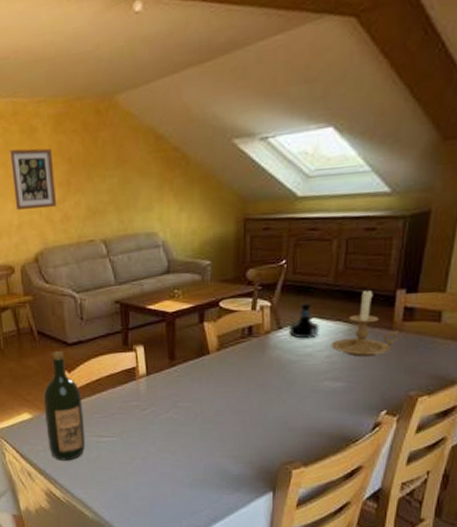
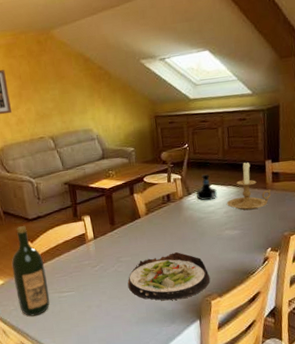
salad plate: none [184,403,295,463] -> present [127,252,210,301]

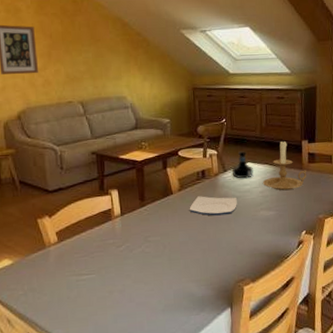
wine bottle: present [11,226,50,317] -> none [24,198,66,303]
salad plate: present [127,252,210,301] -> none [155,232,244,286]
plate: none [156,218,203,237] -> present [189,196,237,216]

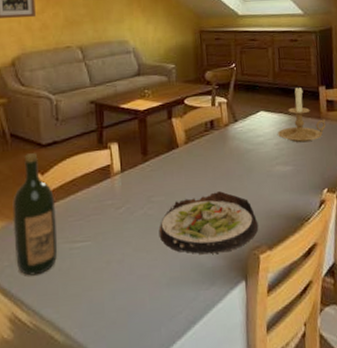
wine bottle: none [24,198,66,303] -> present [12,153,58,276]
salad plate: none [155,232,244,286] -> present [159,191,259,254]
plate: present [189,196,237,216] -> none [196,149,250,172]
tequila bottle: present [232,151,253,179] -> none [243,99,267,130]

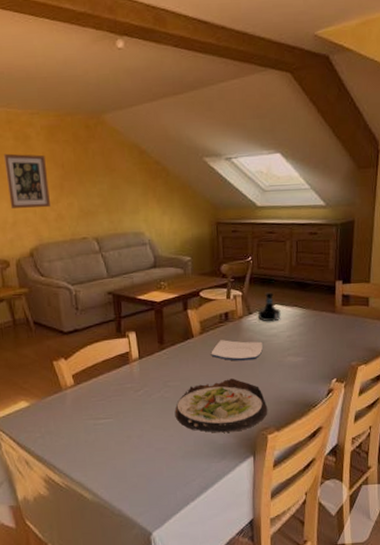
wine bottle: present [12,153,58,276] -> none [40,340,83,446]
plate: none [196,149,250,172] -> present [211,340,263,361]
tequila bottle: none [243,99,267,130] -> present [257,292,281,322]
candle holder: present [278,85,326,143] -> none [291,279,340,336]

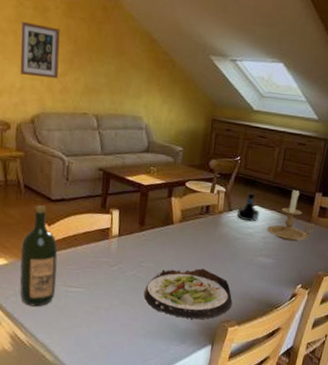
wine bottle: none [40,340,83,446] -> present [19,205,58,307]
plate: present [211,340,263,361] -> none [187,231,237,255]
candle holder: none [291,279,340,336] -> present [267,188,315,241]

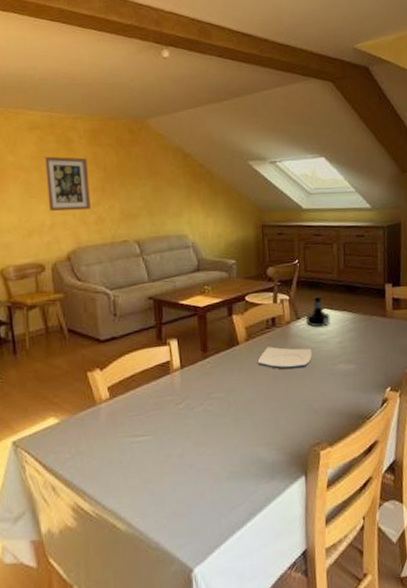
wine bottle: present [19,205,58,307] -> none [72,349,118,468]
salad plate: present [143,268,233,320] -> none [219,389,320,450]
plate: none [187,231,237,255] -> present [257,346,312,370]
candle holder: present [267,188,315,241] -> none [341,283,391,341]

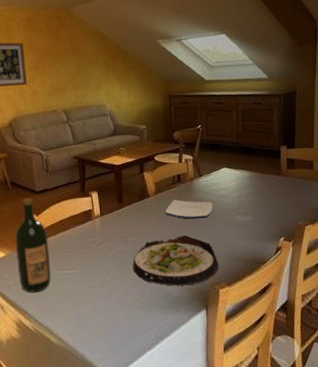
wine bottle: none [72,349,118,468] -> present [15,198,51,293]
salad plate: none [219,389,320,450] -> present [132,235,219,286]
tequila bottle: present [305,296,330,328] -> none [207,156,229,184]

